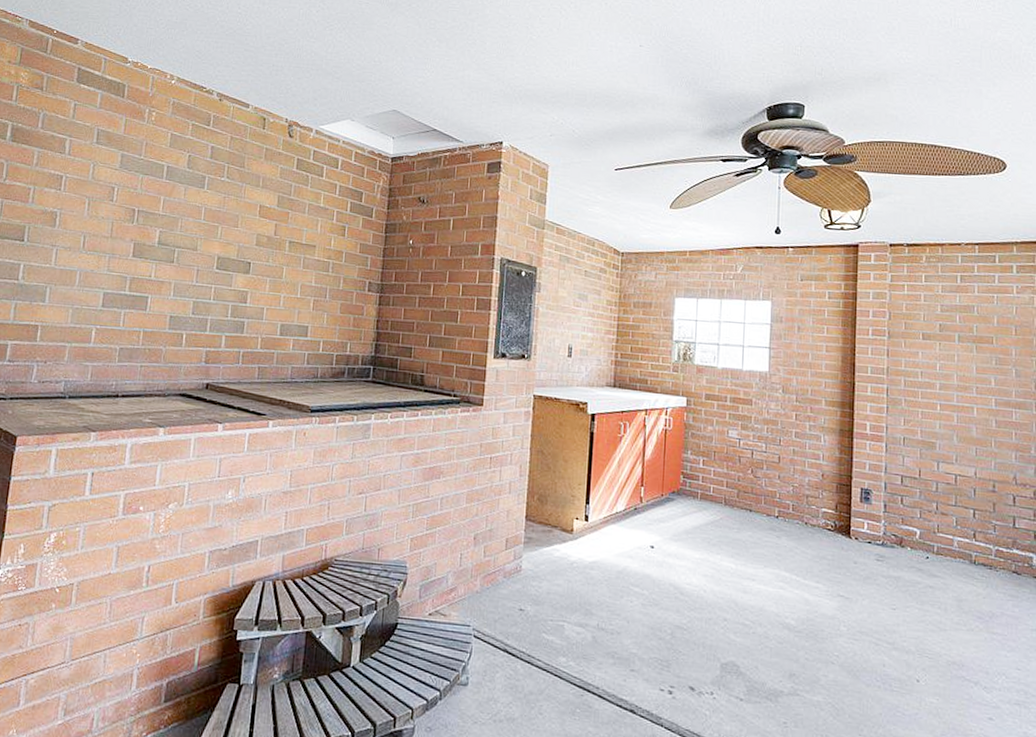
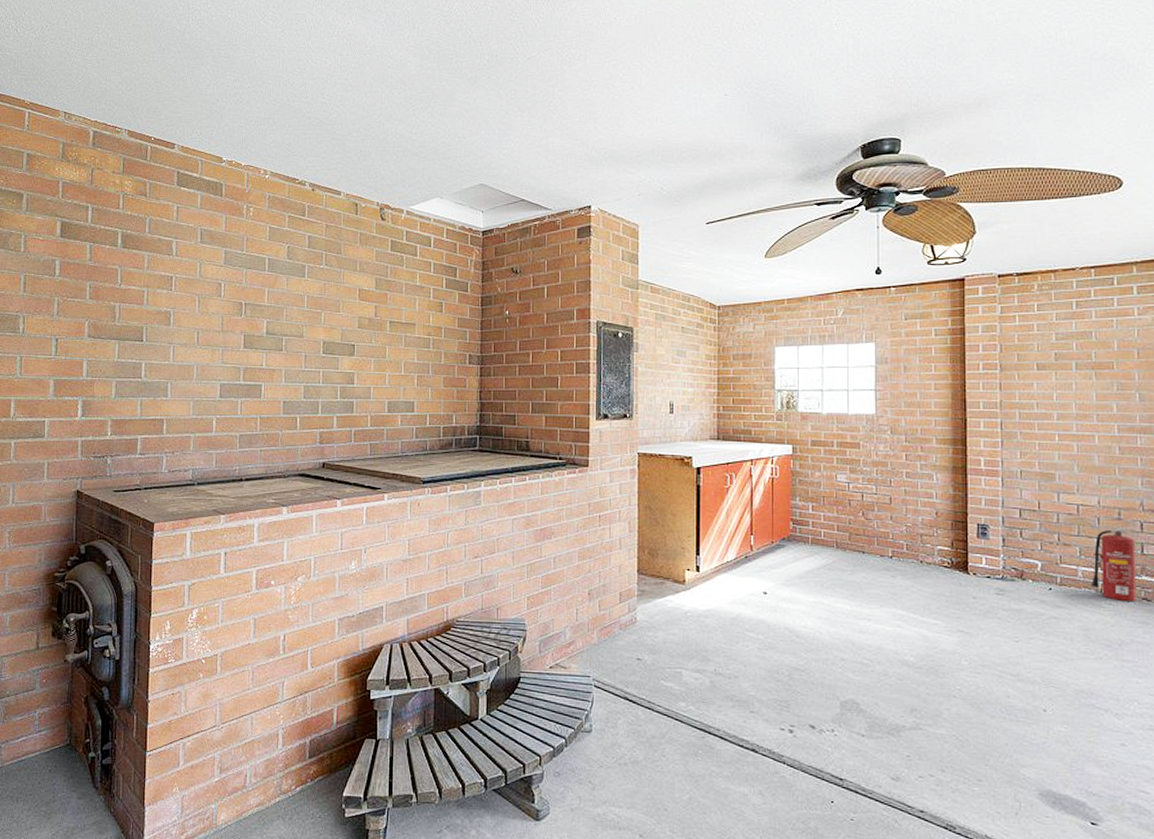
fire extinguisher: none [966,499,1010,574] -> present [1091,527,1137,601]

